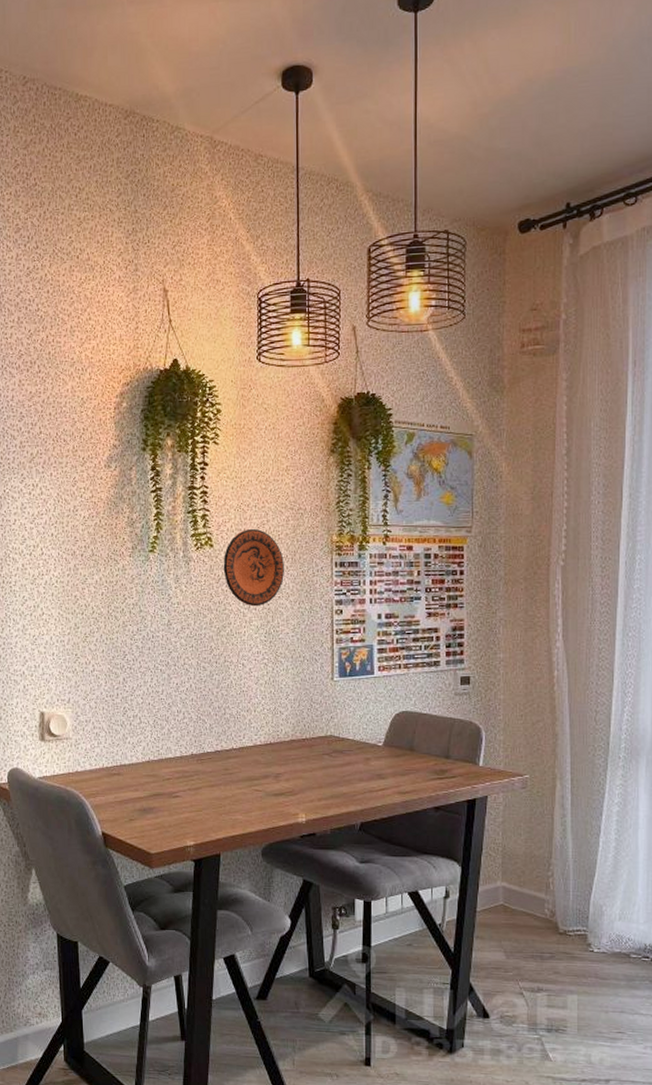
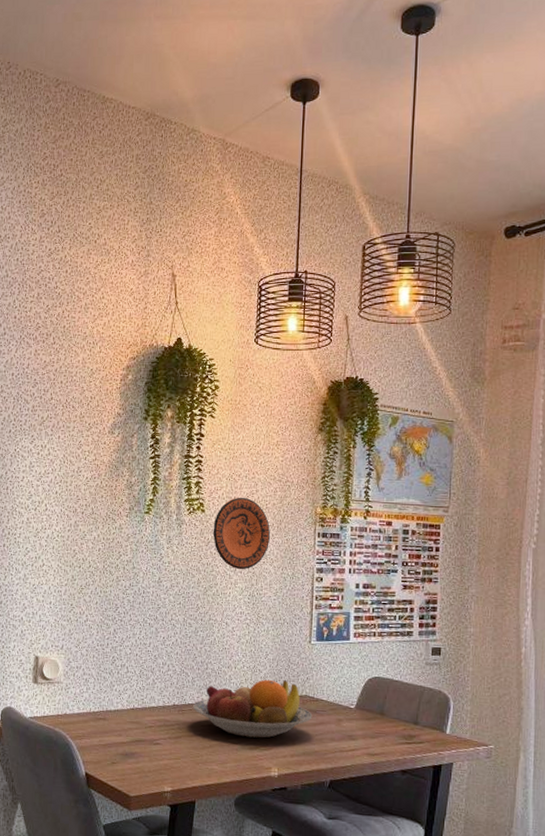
fruit bowl: none [212,720,339,783] -> present [193,679,313,738]

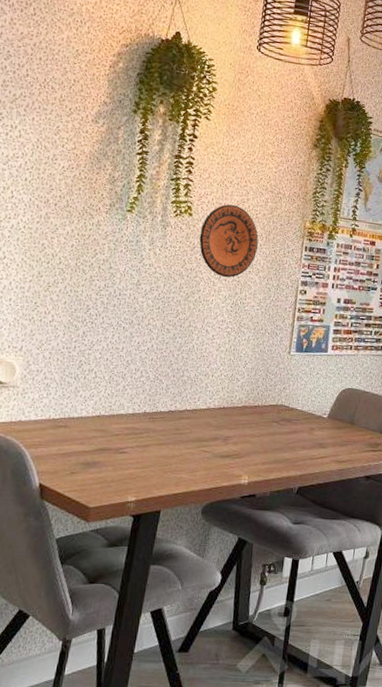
fruit bowl: present [193,679,313,738] -> none [165,388,287,446]

